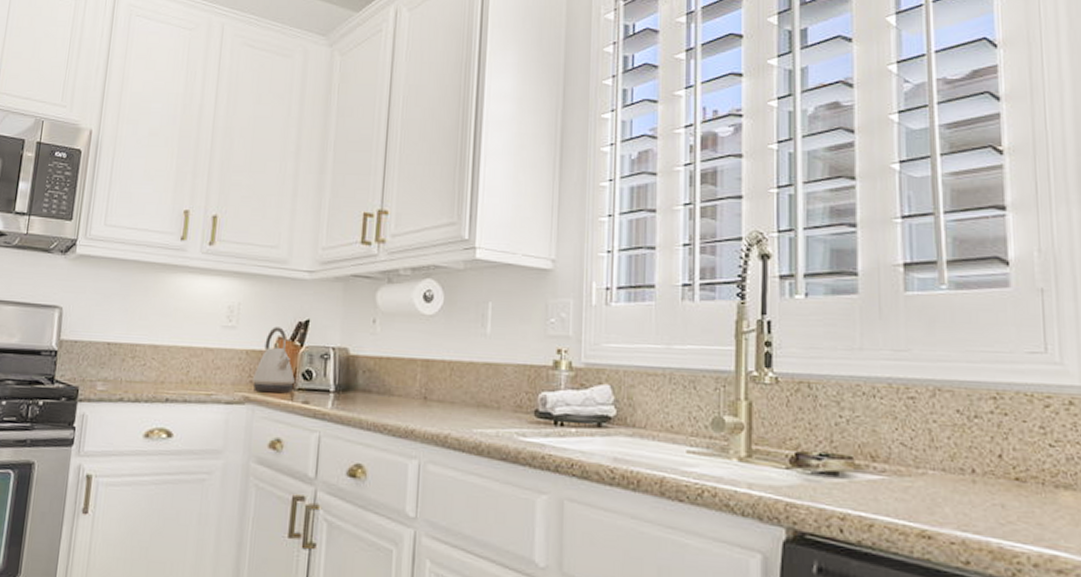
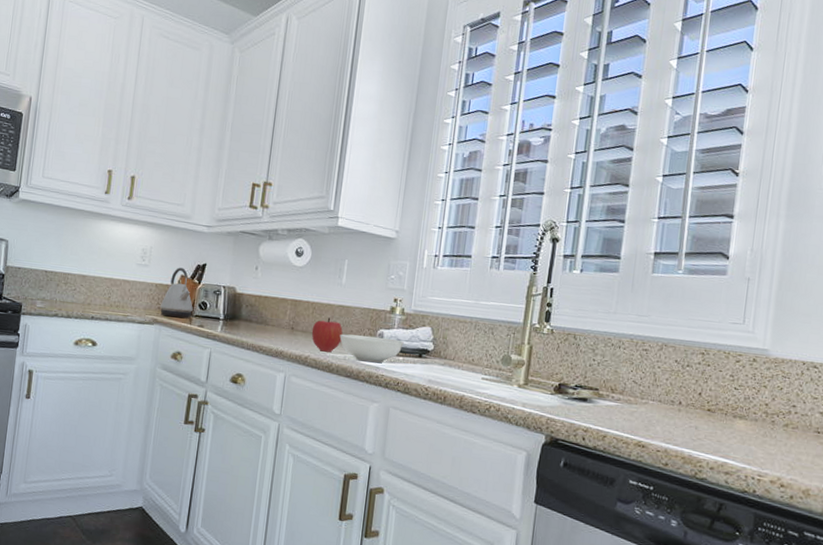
fruit: none [450,380,492,428] -> present [311,317,343,352]
bowl: none [487,401,575,439] -> present [338,334,404,363]

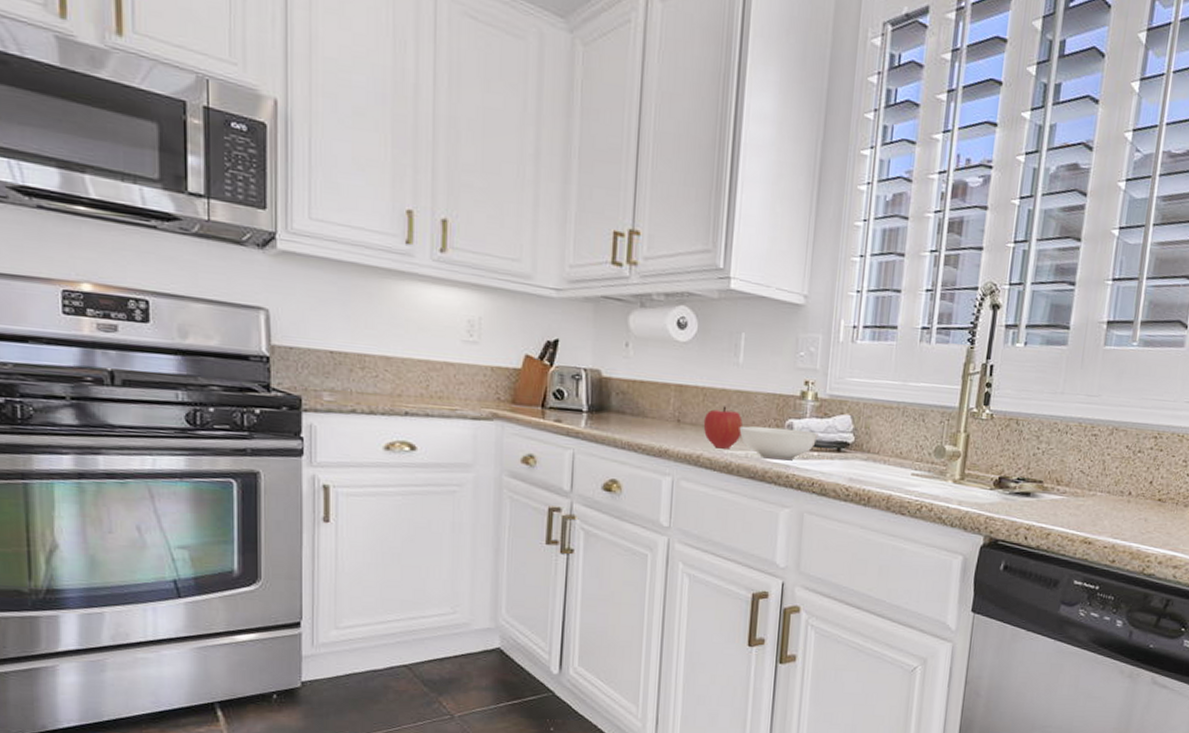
kettle: present [159,267,193,319] -> none [499,344,545,412]

